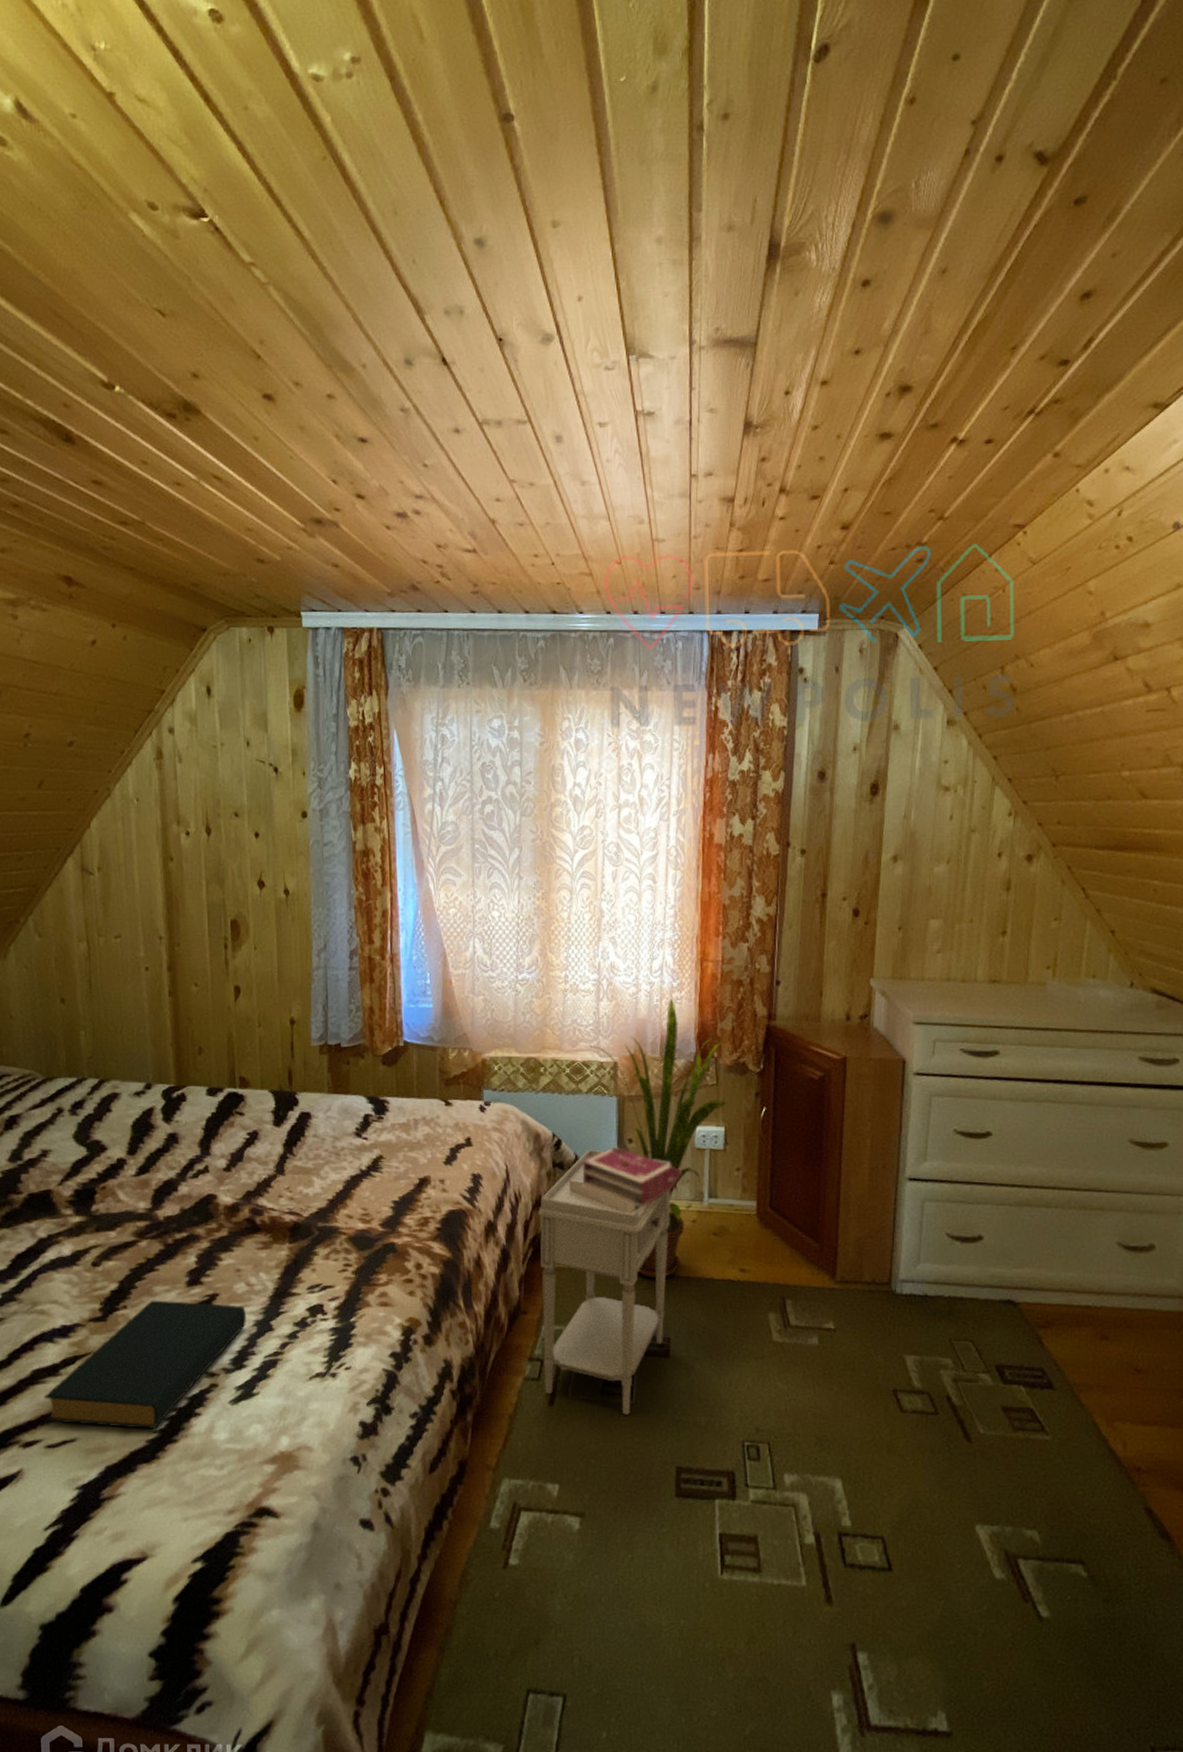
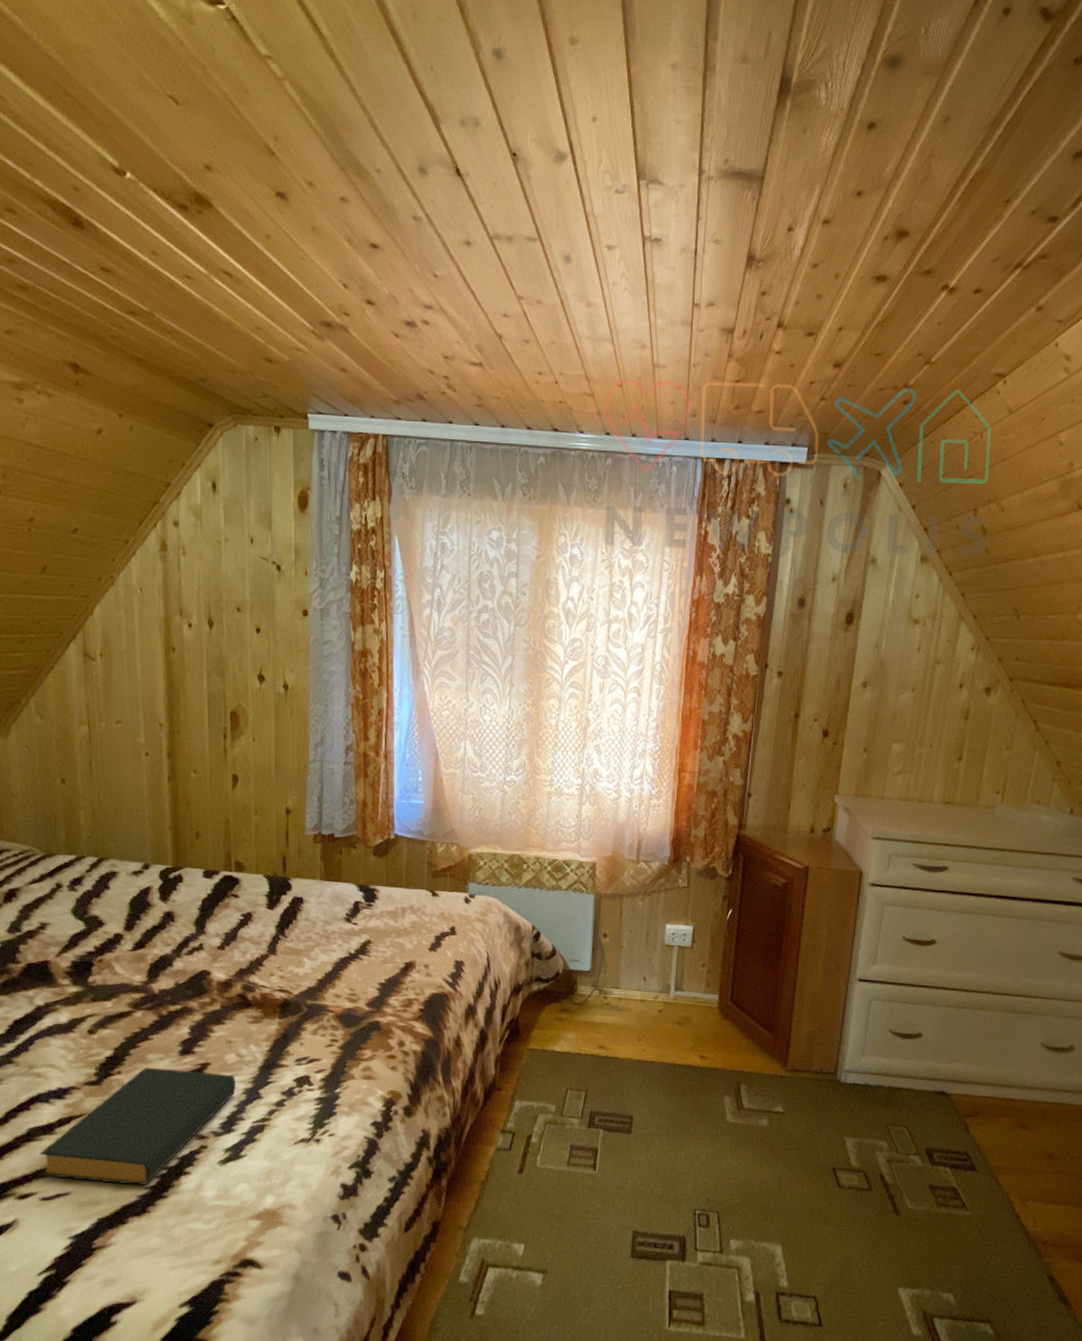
nightstand: present [537,1149,671,1415] -> none [514,942,642,1184]
book: present [568,1146,683,1214] -> none [545,940,652,1002]
house plant: present [589,998,727,1279] -> none [571,805,696,1062]

